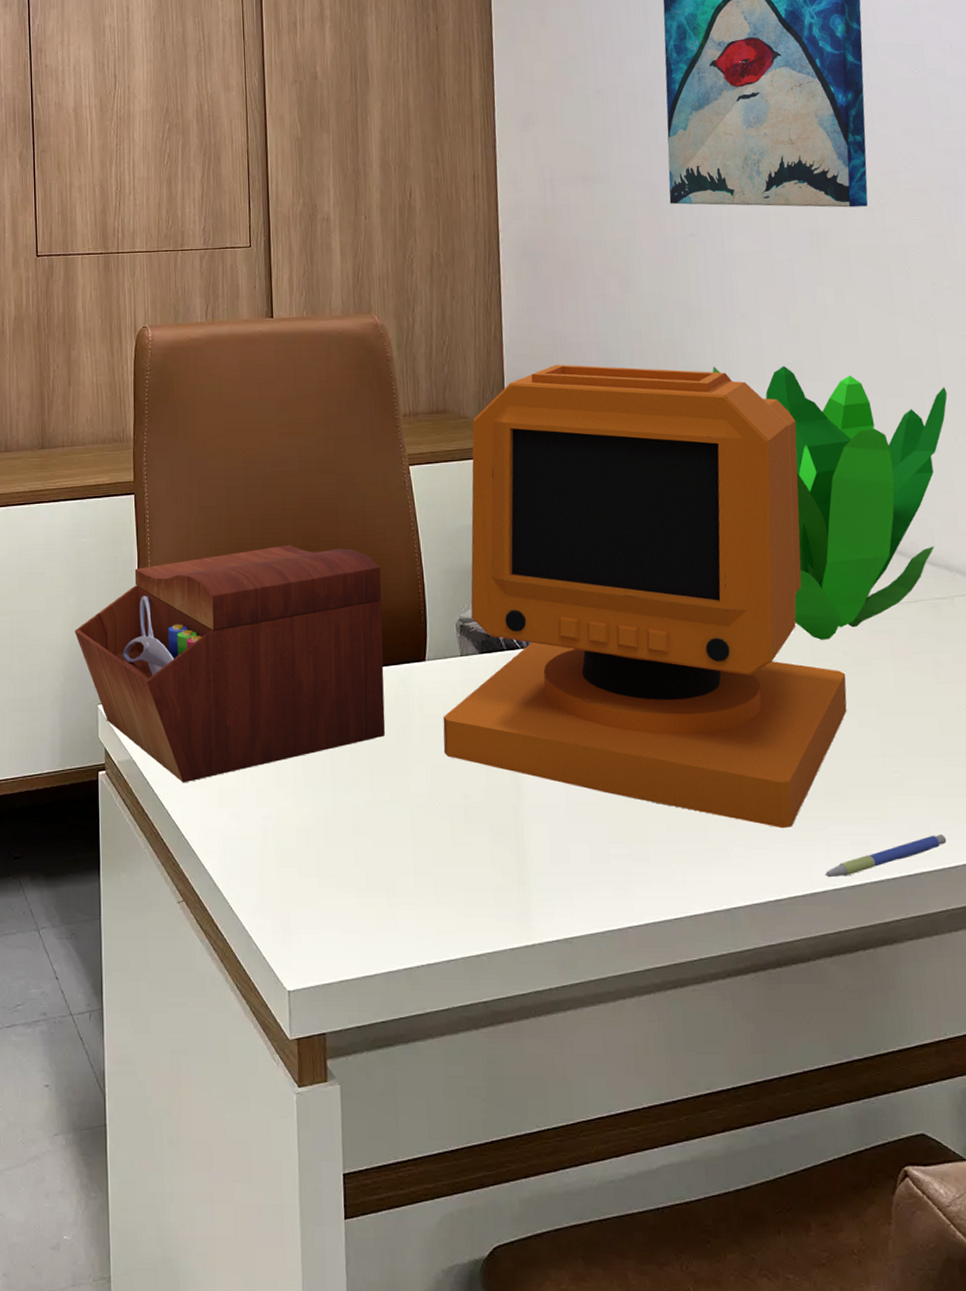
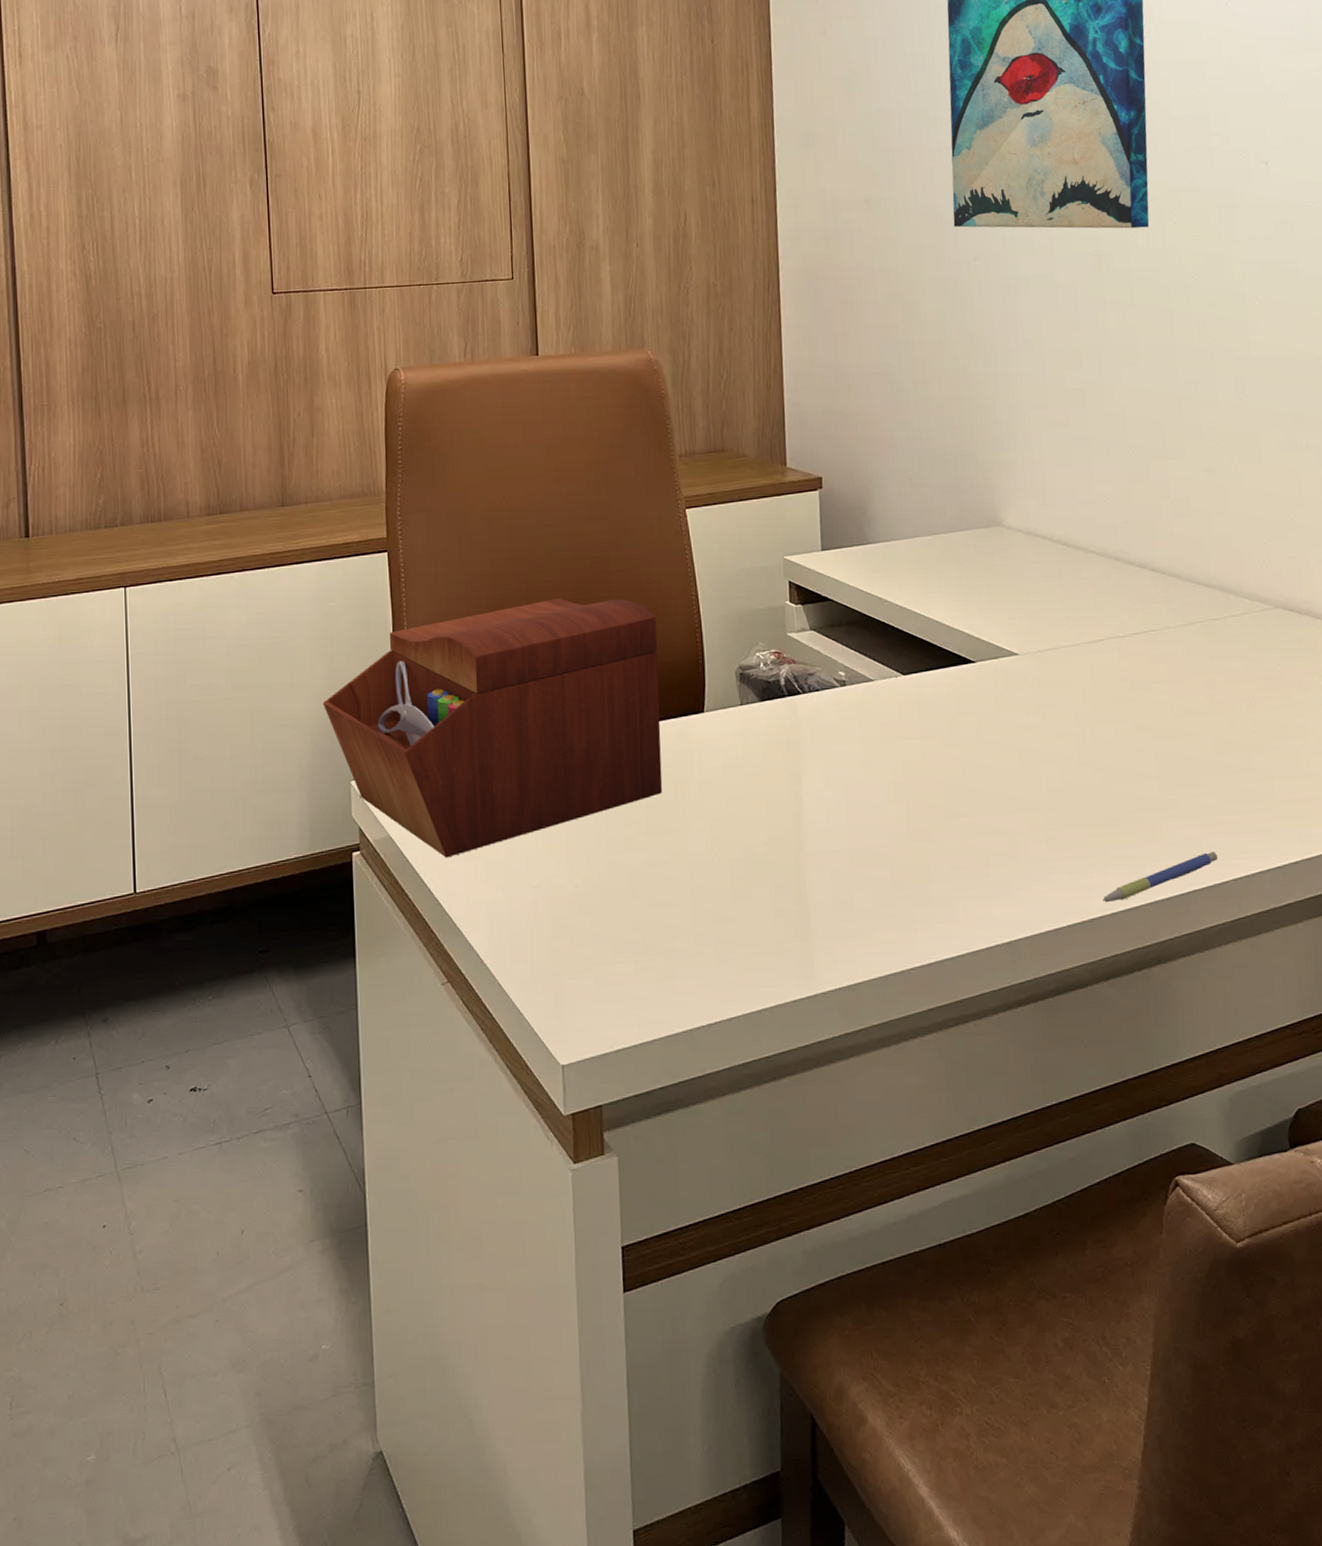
computer monitor: present [443,364,847,829] -> none [722,397,1125,858]
plant: present [712,365,948,640] -> none [995,391,1223,667]

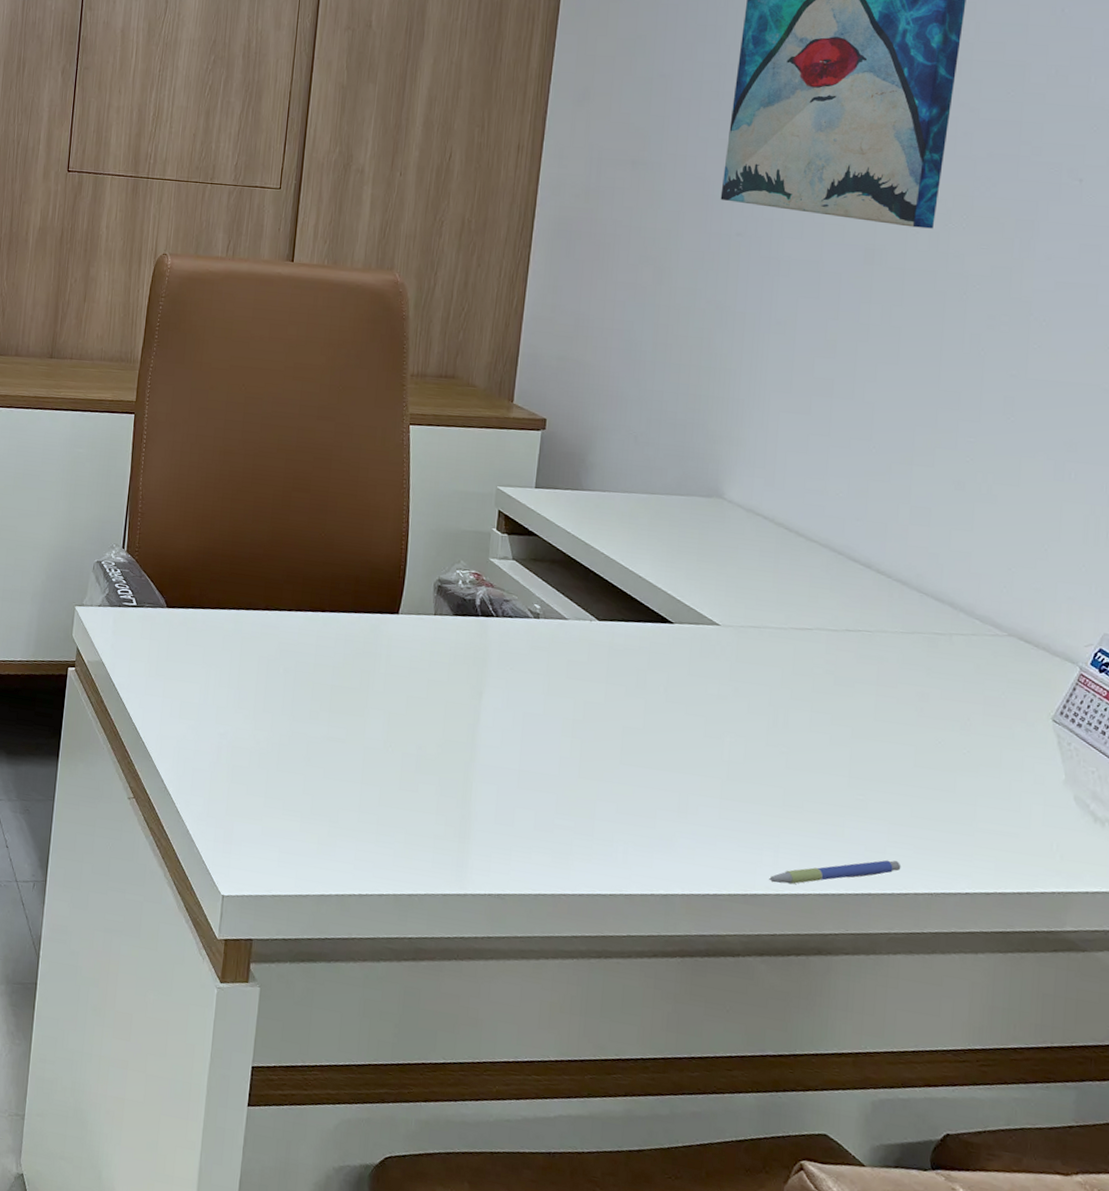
sewing box: present [322,598,663,858] -> none [61,483,367,691]

